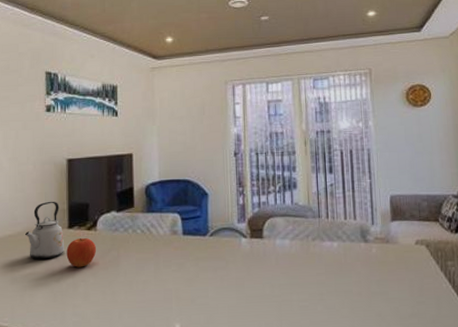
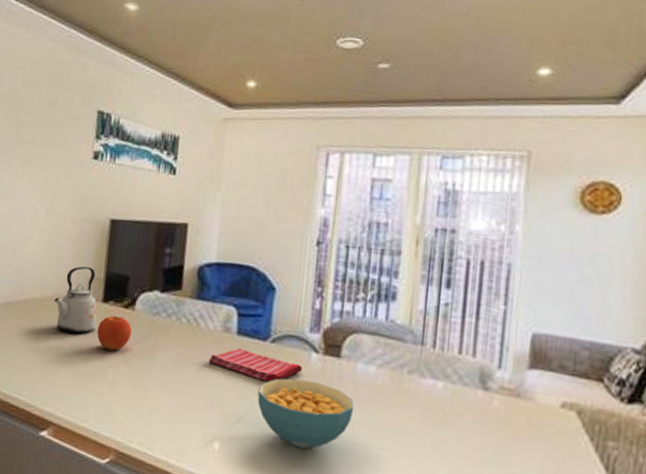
dish towel: none [163,246,237,268] -> present [208,348,303,383]
cereal bowl: none [205,260,278,315] -> present [257,378,354,450]

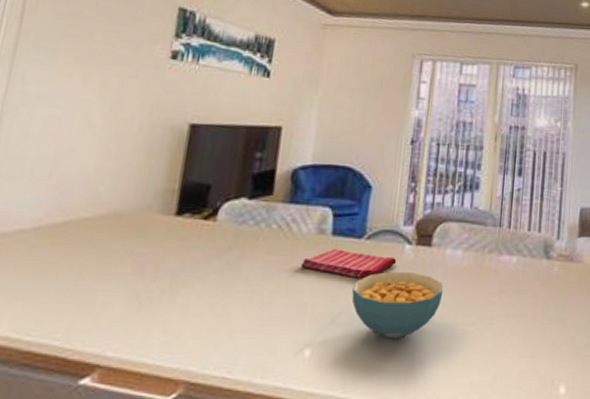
kettle: present [53,266,97,334] -> none [108,176,168,255]
fruit: present [97,315,132,351] -> none [166,228,213,269]

